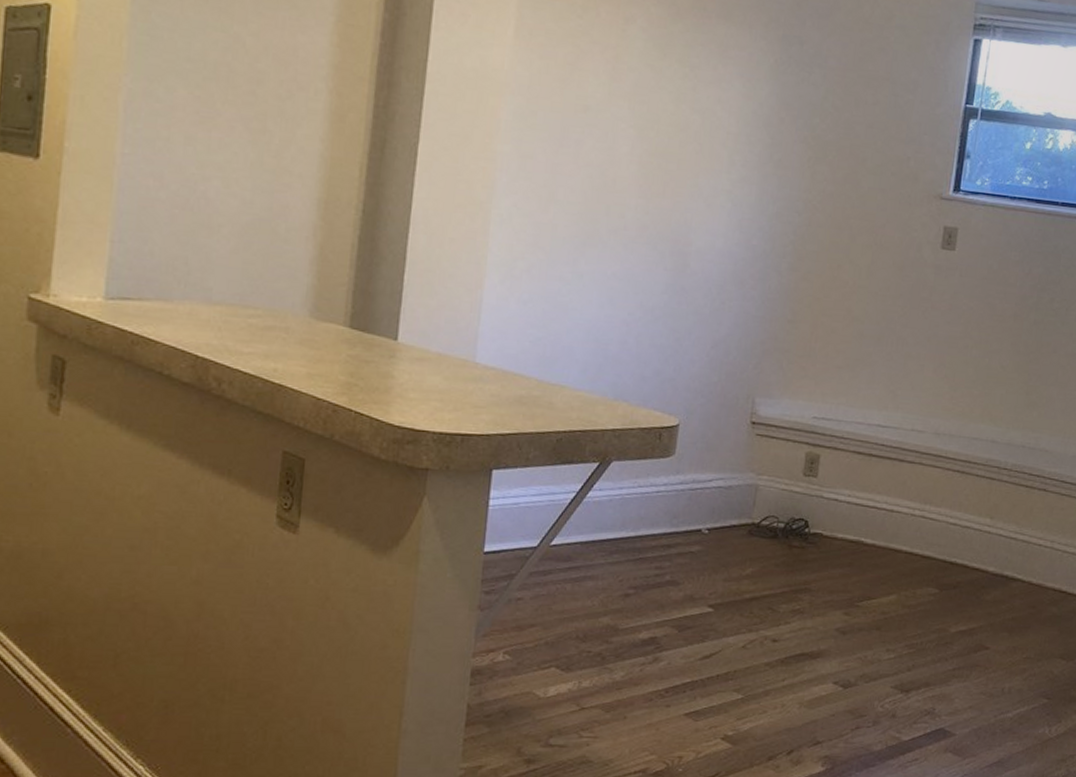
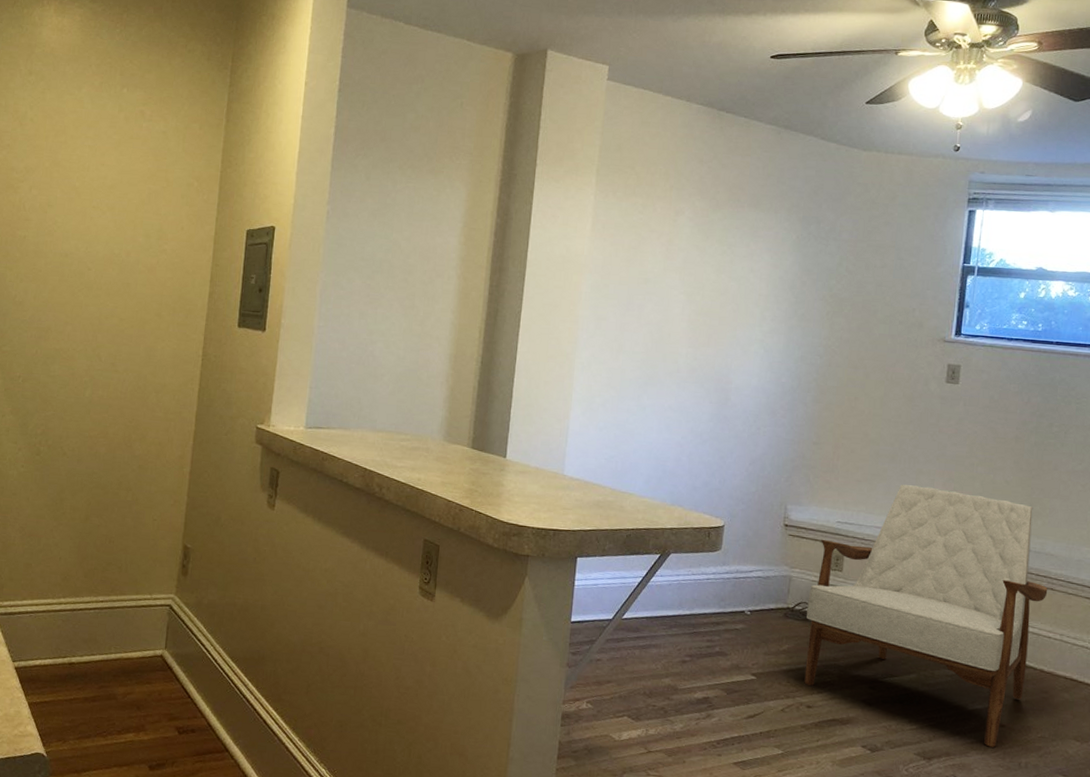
armchair: none [769,371,1041,673] -> present [804,484,1048,748]

